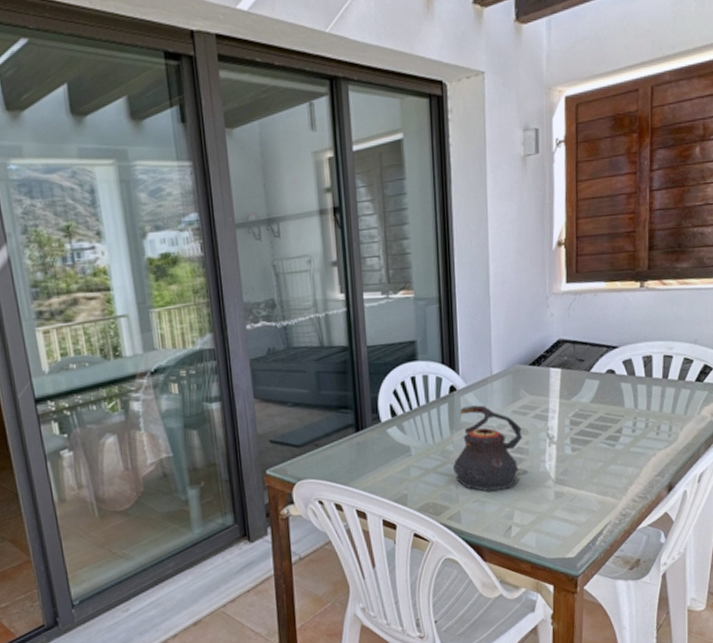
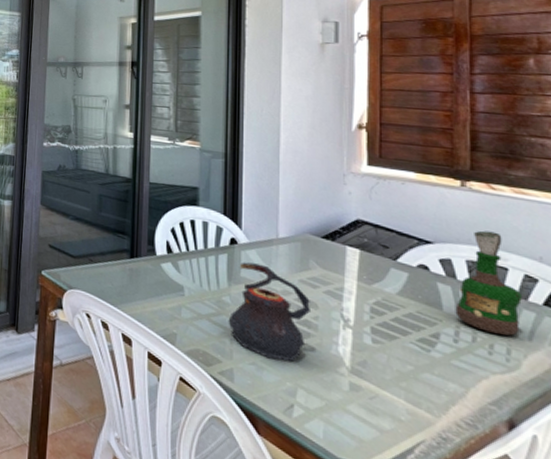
grog bottle: none [634,325,681,416] -> present [455,230,522,336]

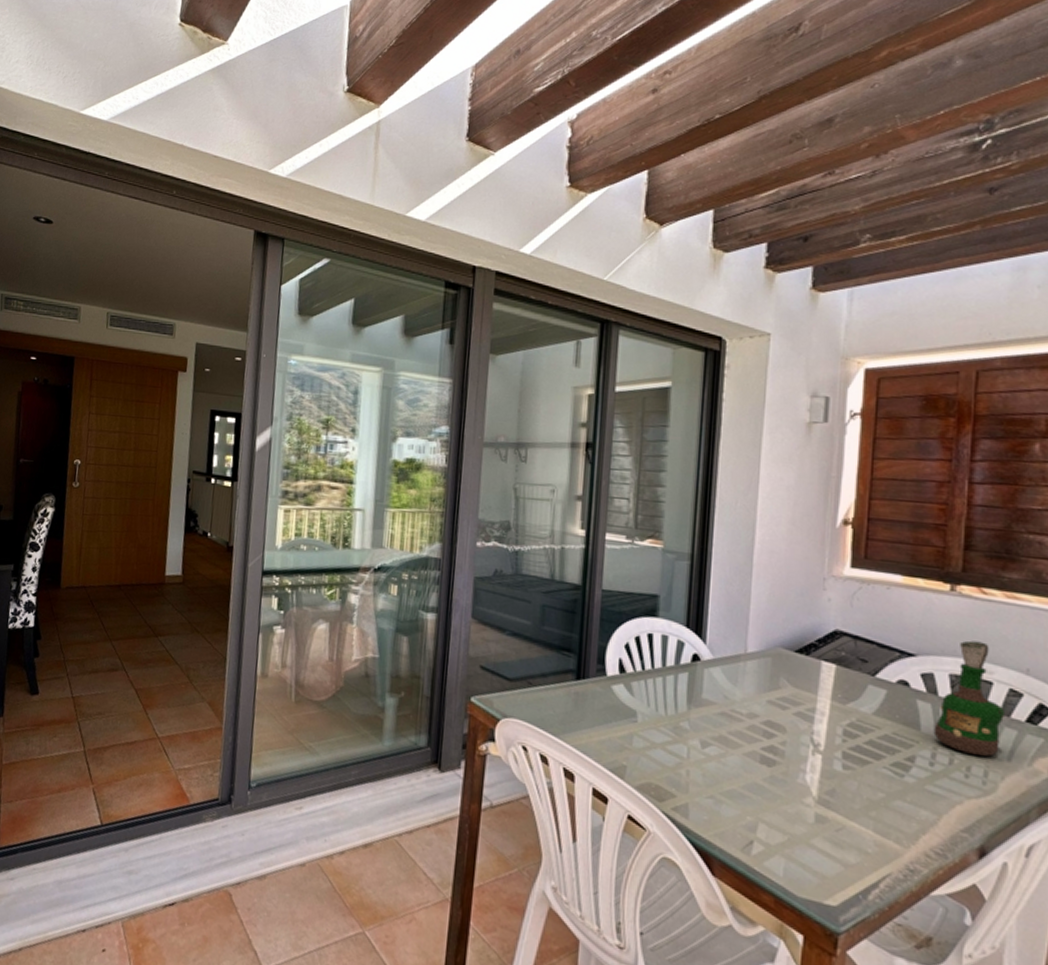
teapot: present [228,262,310,363] -> none [685,681,778,794]

